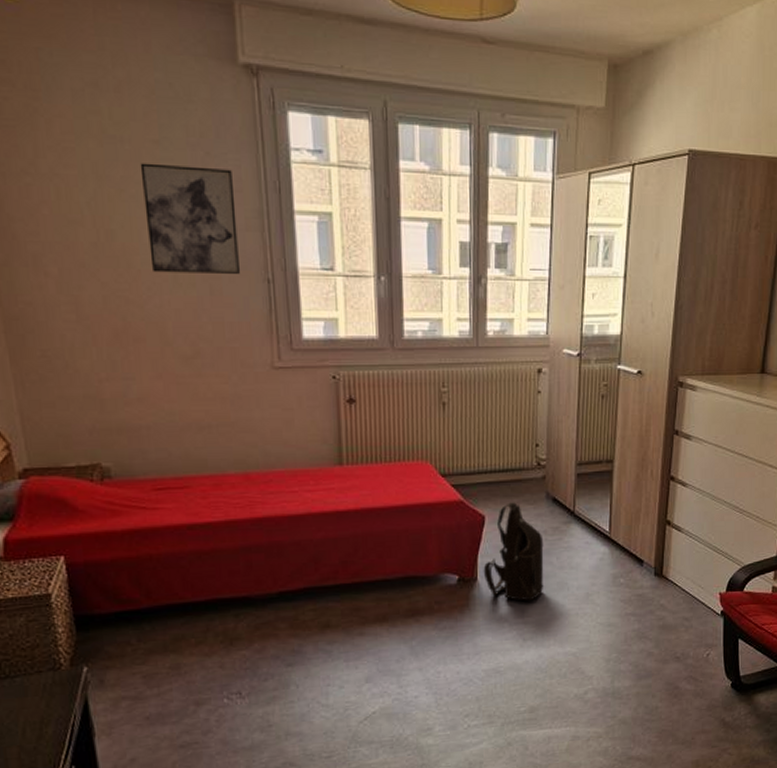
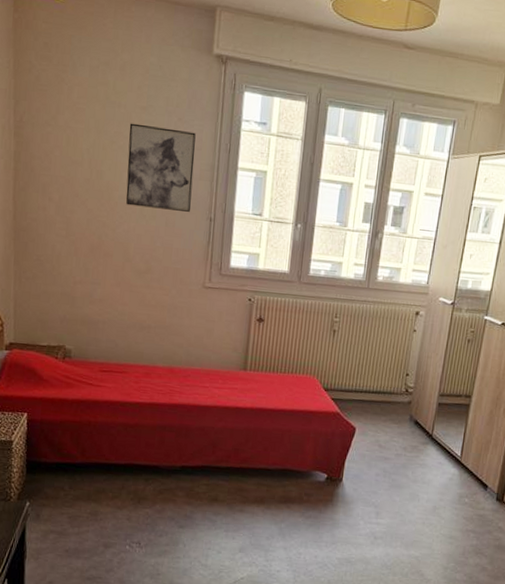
shoulder bag: present [483,502,544,601] -> none [348,419,403,506]

